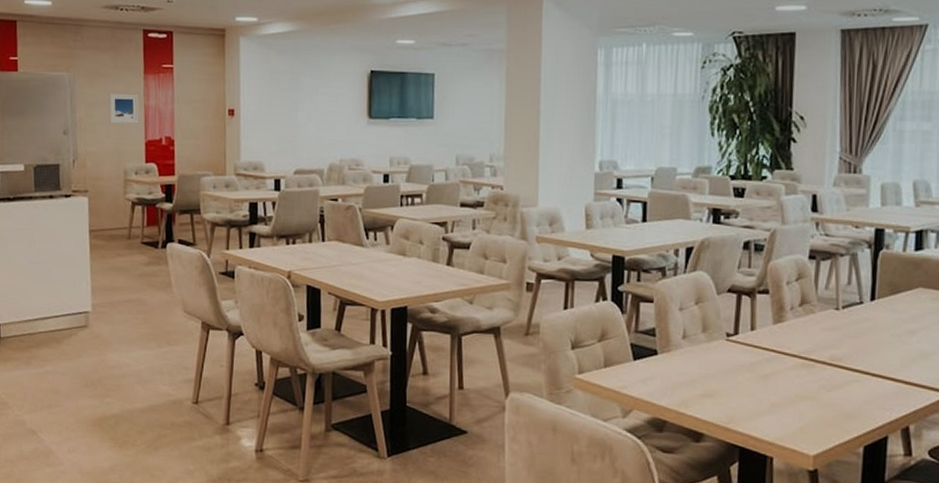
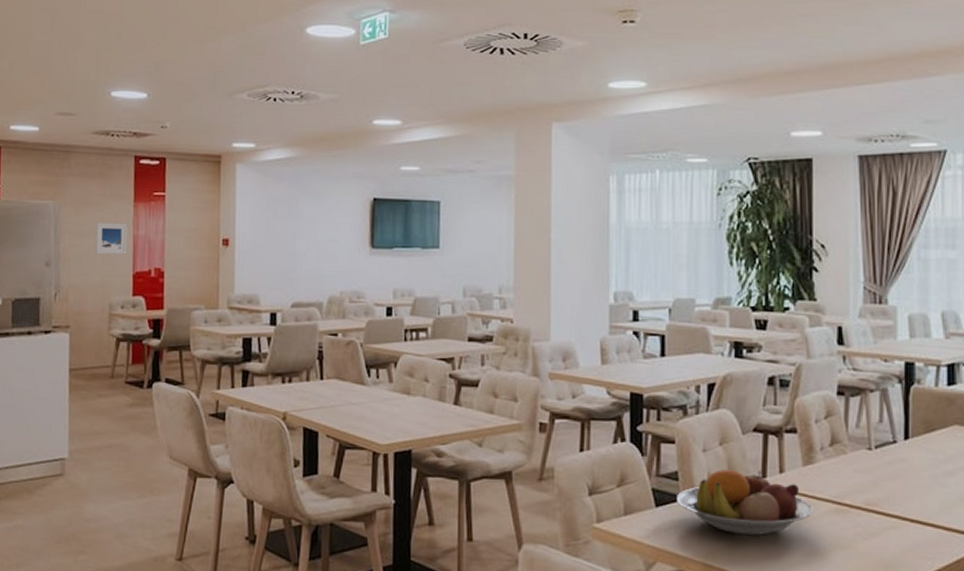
fruit bowl: none [653,326,781,388] -> present [677,468,813,536]

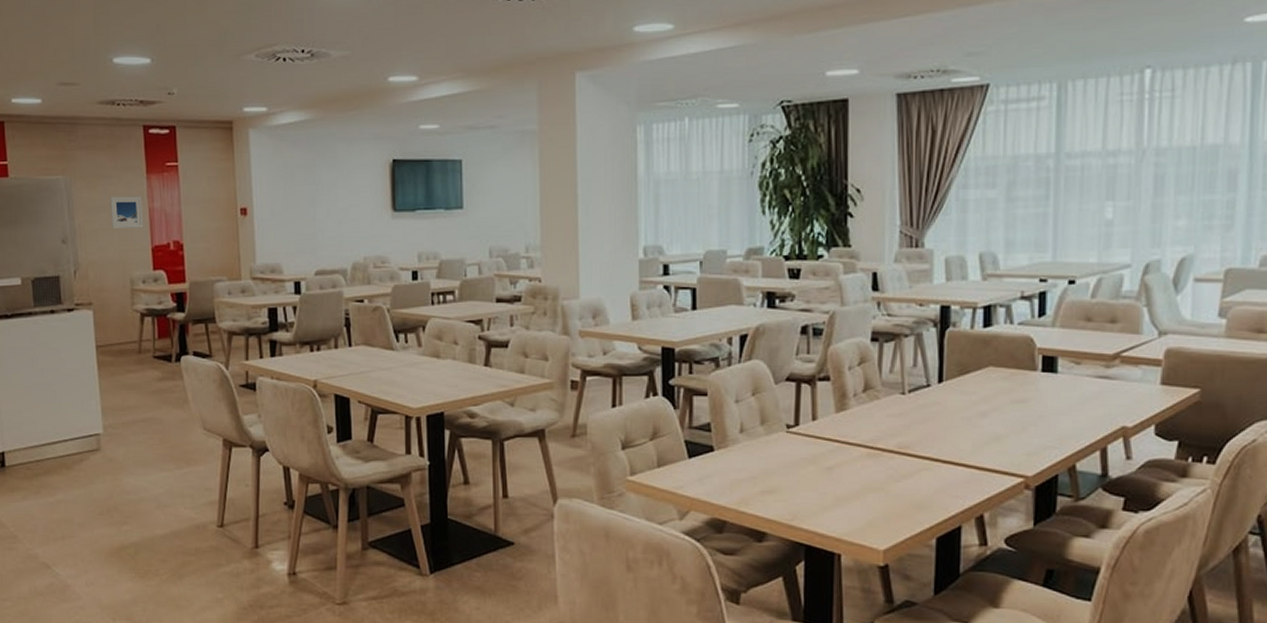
fruit bowl: present [677,468,813,536] -> none [710,418,846,483]

